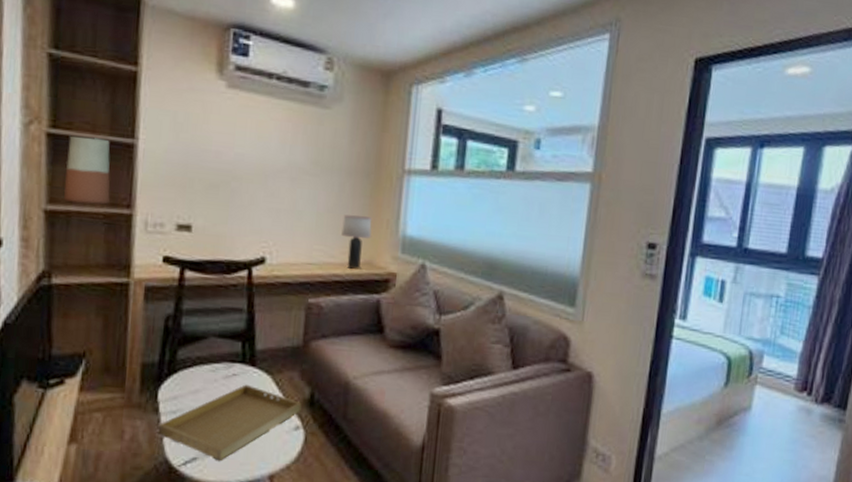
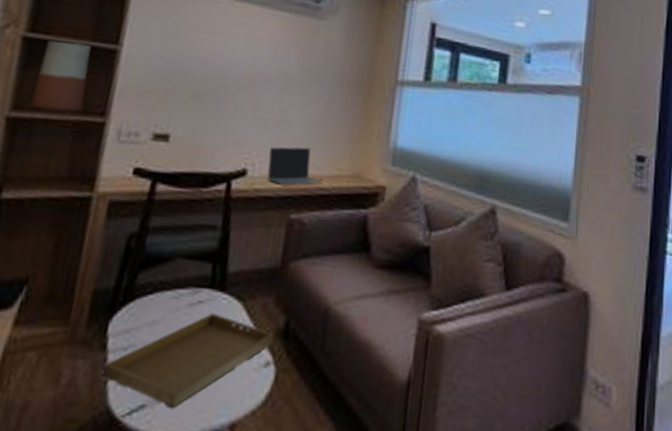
laptop: none [284,235,338,274] -> present [267,146,325,187]
table lamp: present [341,214,372,270] -> none [330,125,362,183]

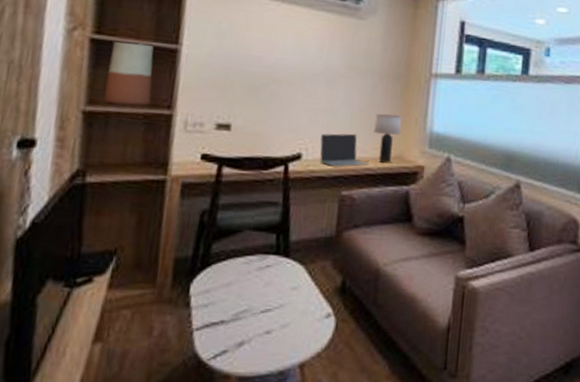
tray: present [102,313,275,409] -> none [188,275,334,353]
table lamp: none [330,125,362,183] -> present [374,113,402,164]

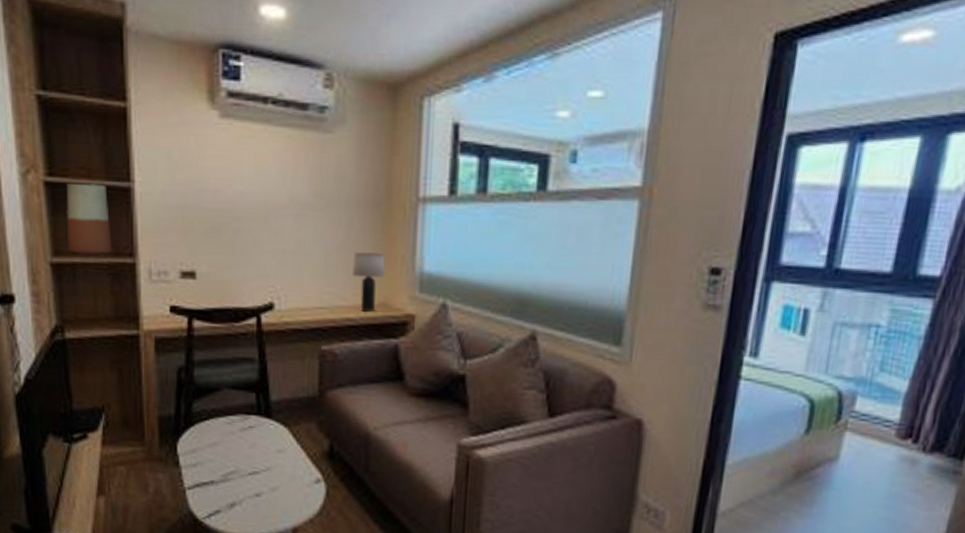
laptop: present [320,133,370,168] -> none [293,277,351,319]

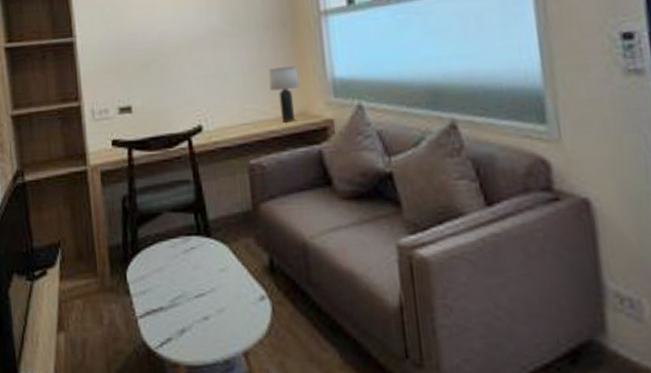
vase: present [66,183,112,255] -> none [22,43,61,106]

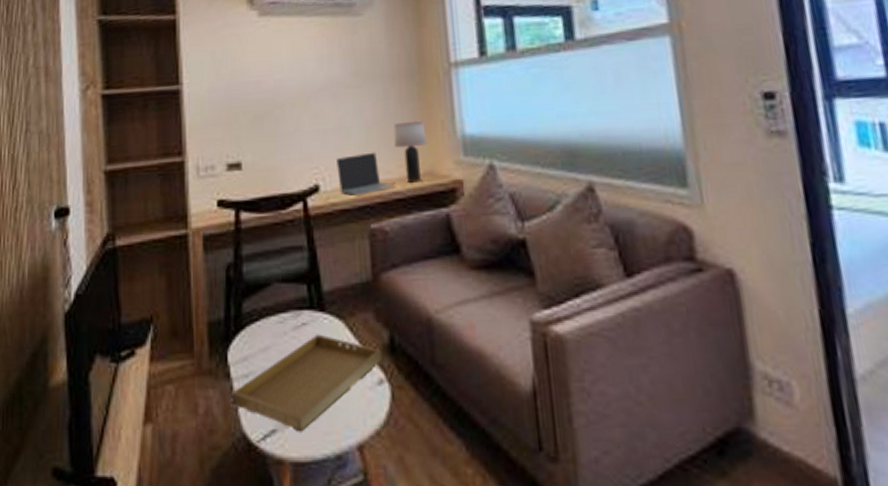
tray: none [131,257,263,340] -> present [231,334,382,432]
laptop: none [217,95,274,136] -> present [336,152,398,197]

